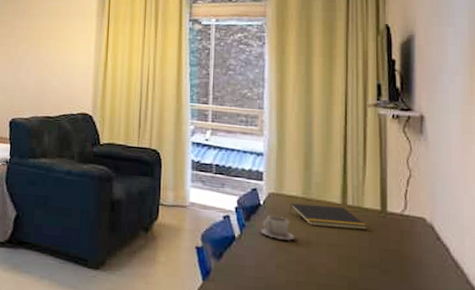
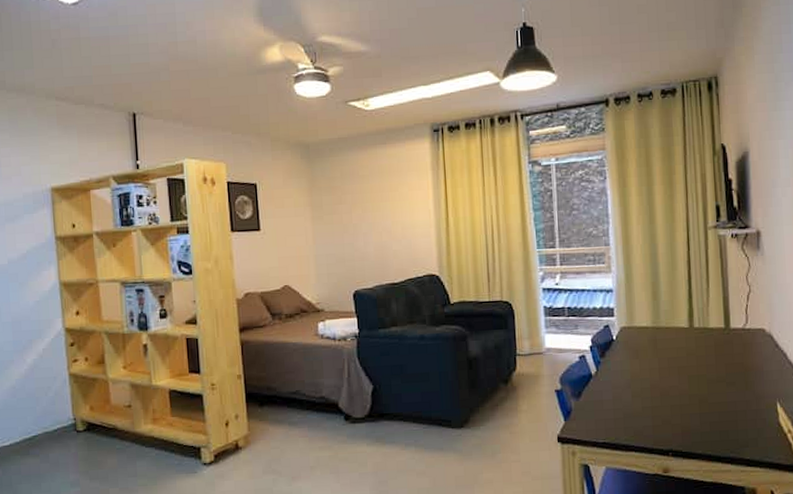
cup: present [259,216,296,242] -> none [614,348,649,371]
notepad: present [288,203,368,230] -> none [640,331,714,352]

